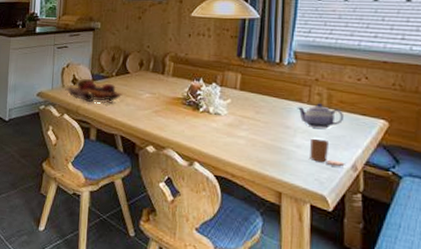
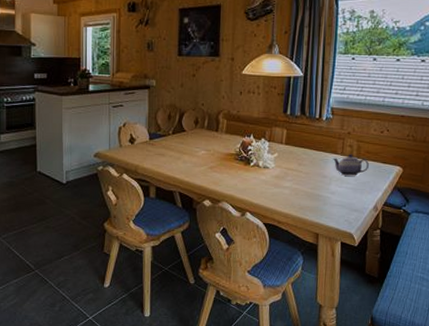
fruit basket: present [65,78,123,104] -> none [123,137,180,162]
candle: present [310,138,345,167] -> none [342,185,369,208]

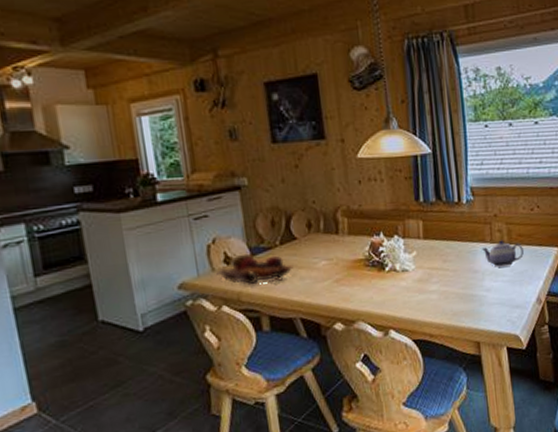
fruit basket: none [123,137,180,162] -> present [216,253,294,286]

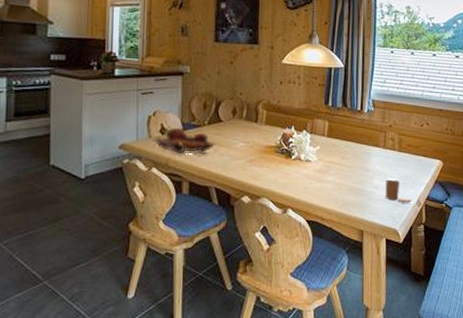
teapot: present [481,240,524,268] -> none [375,147,411,170]
candle: none [498,278,531,303] -> present [385,179,412,203]

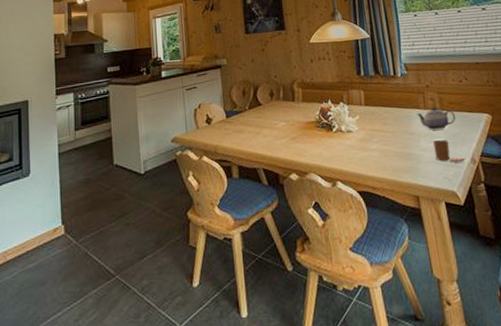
fruit basket: present [152,127,216,154] -> none [200,115,259,141]
teapot: none [375,147,411,170] -> present [416,107,456,130]

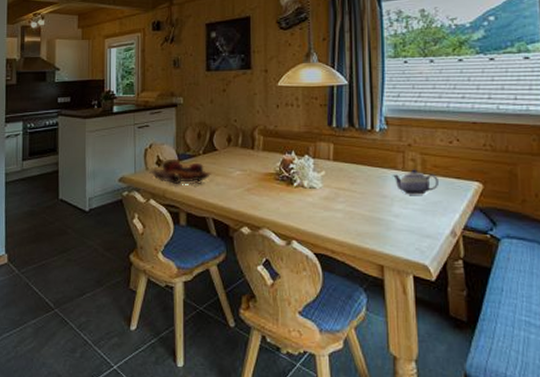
fruit basket: none [200,115,259,141] -> present [149,158,212,185]
candle: present [433,139,466,163] -> none [408,206,444,234]

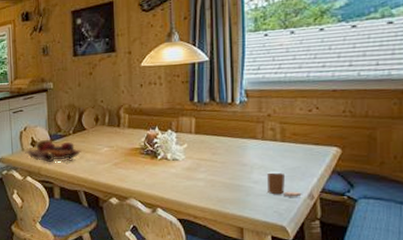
teapot: present [392,169,440,195] -> none [251,138,298,162]
candle: none [408,206,444,234] -> present [267,172,302,197]

